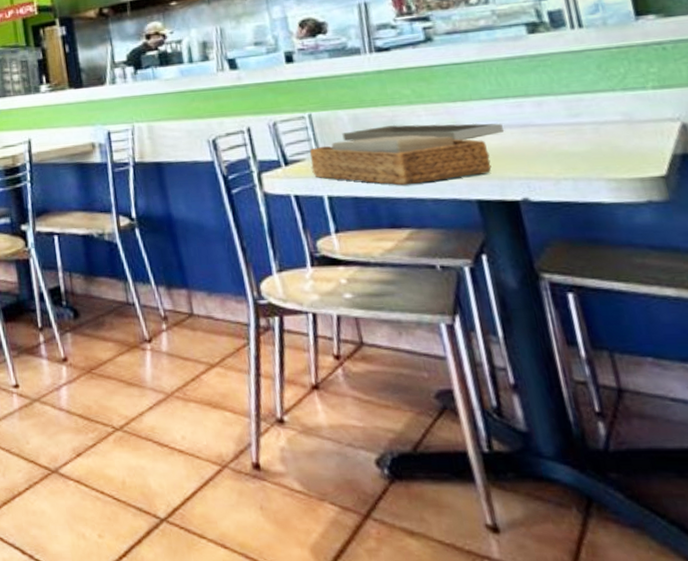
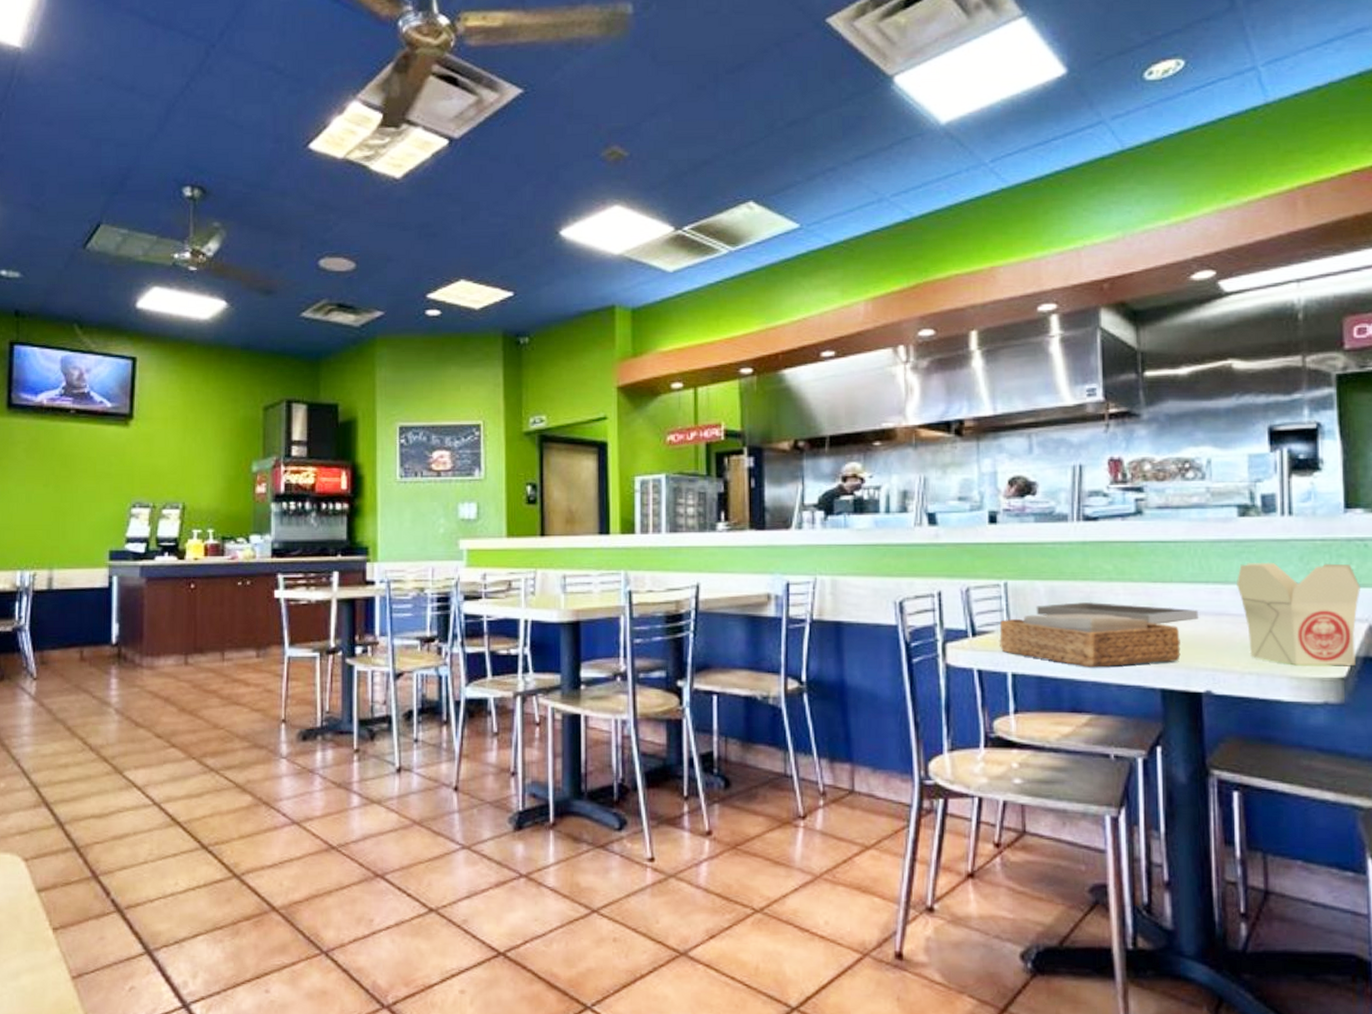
takeout container: none [536,68,675,168] -> present [1237,562,1361,666]

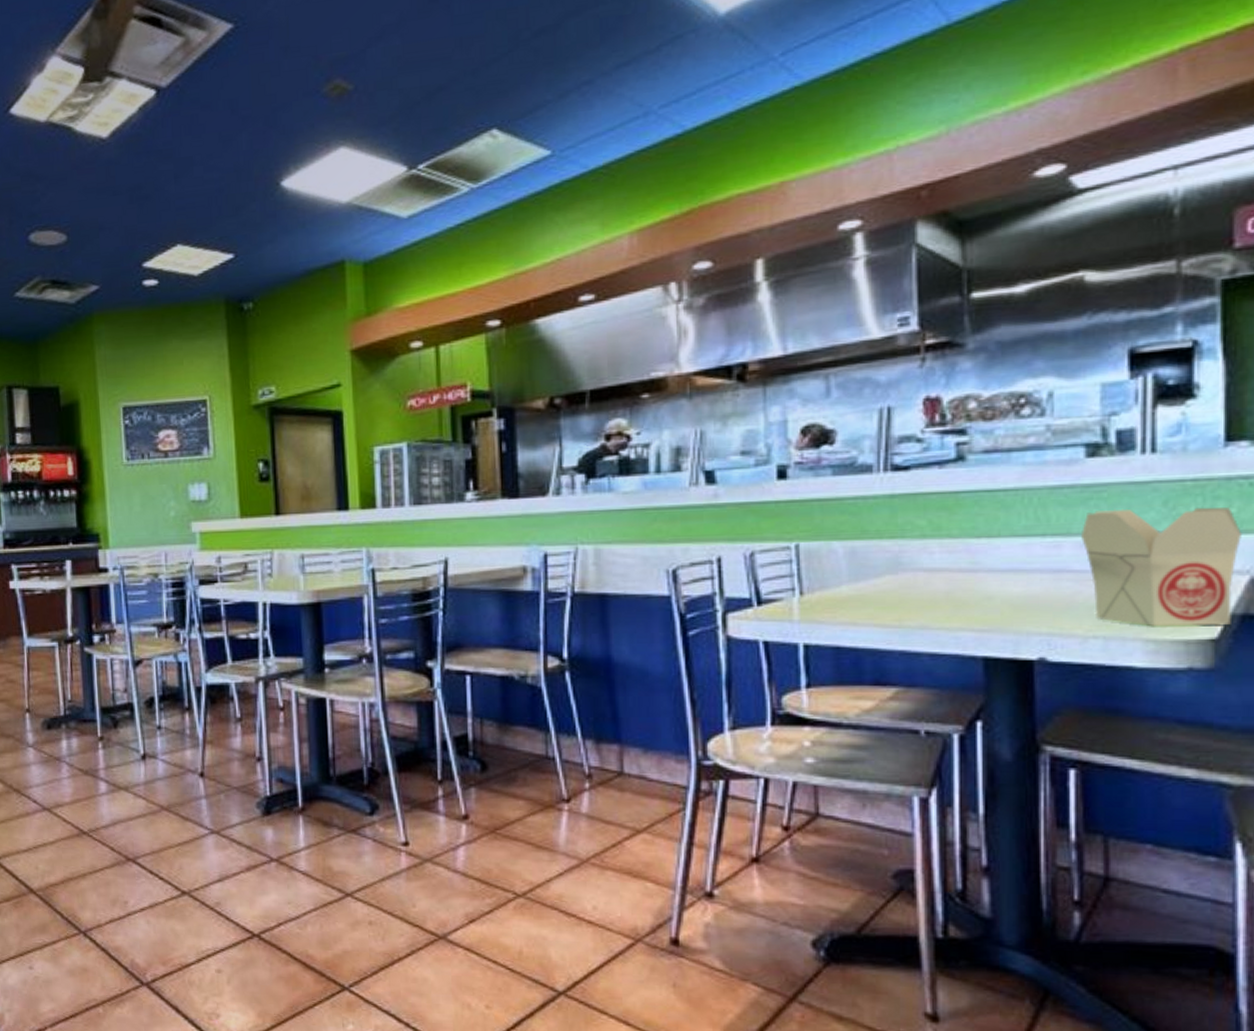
napkin holder: present [999,613,1181,669] -> none [789,575,1009,637]
tray: present [1036,601,1198,624] -> none [833,562,1032,585]

